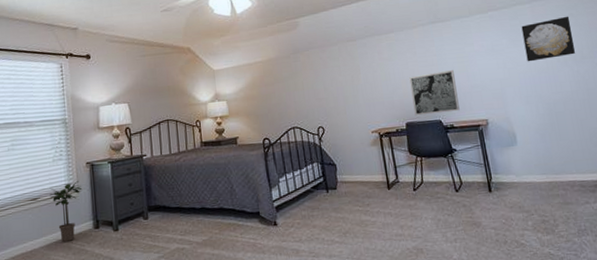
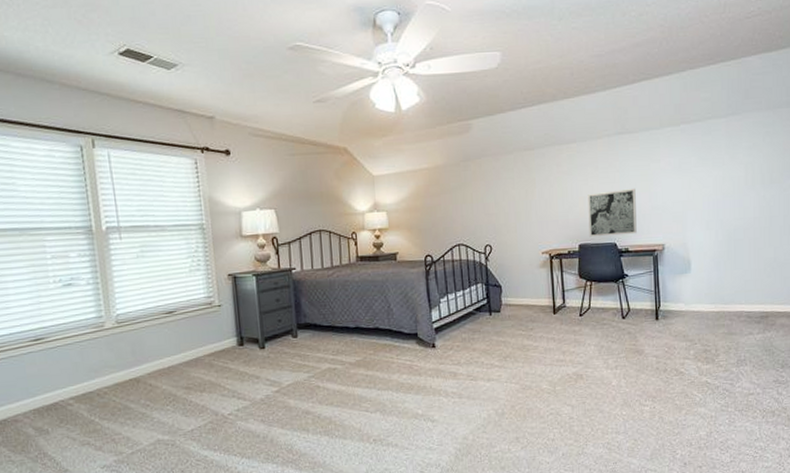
potted plant: present [49,181,83,242] -> none [186,294,224,359]
wall art: present [521,16,575,62] -> none [713,134,765,184]

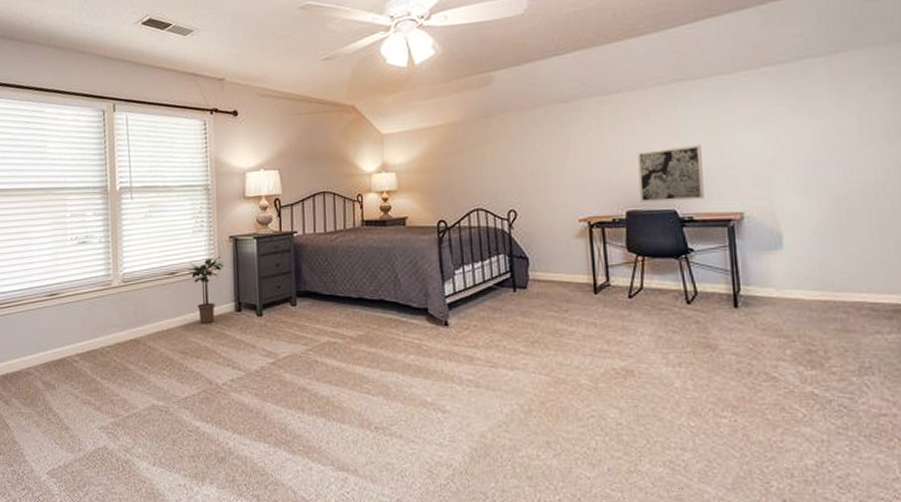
potted plant: none [186,294,224,359] -> present [187,257,224,323]

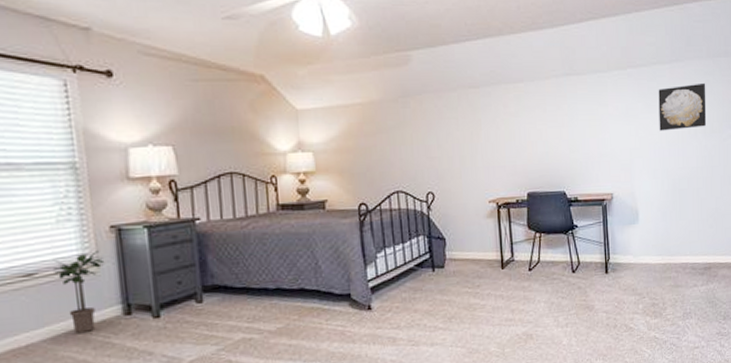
wall art: present [637,144,704,203] -> none [536,133,586,185]
wall art: none [808,74,889,138] -> present [658,82,707,131]

